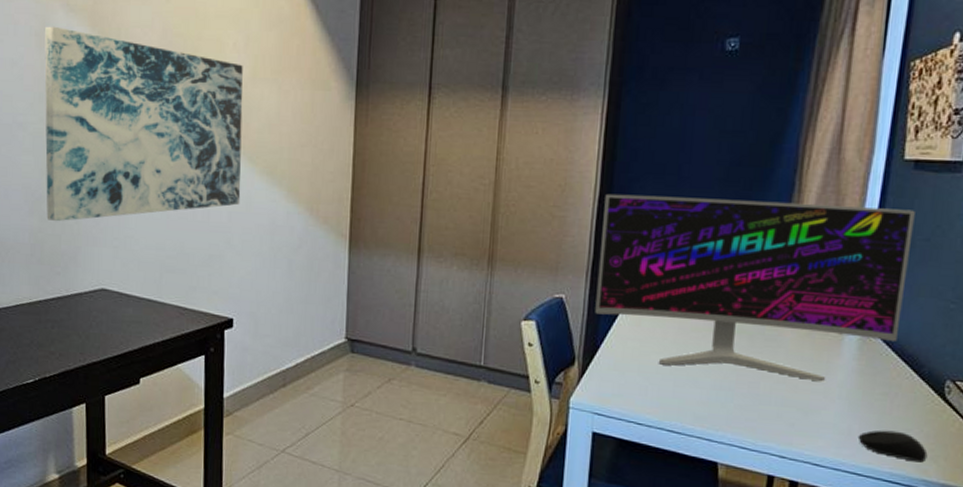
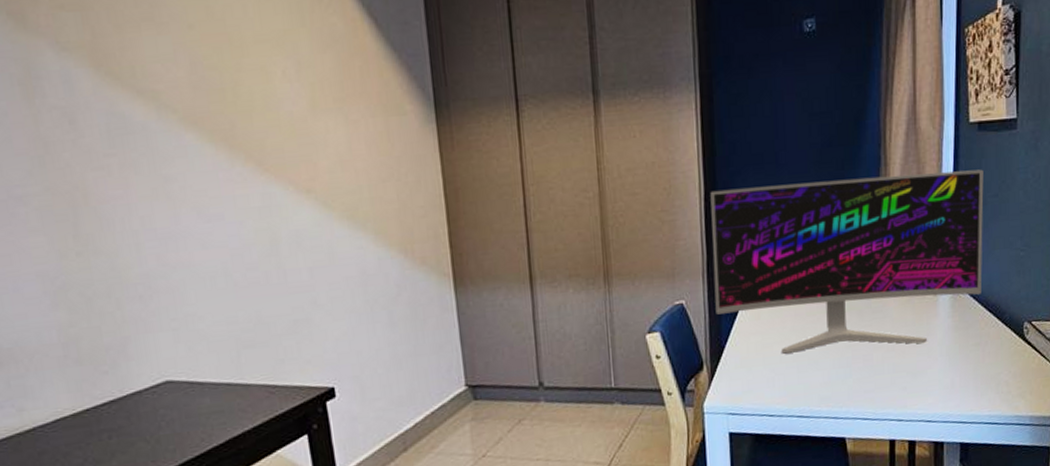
wall art: present [44,26,243,222] -> none [31,70,321,312]
computer mouse: present [857,430,928,463] -> none [960,376,1017,401]

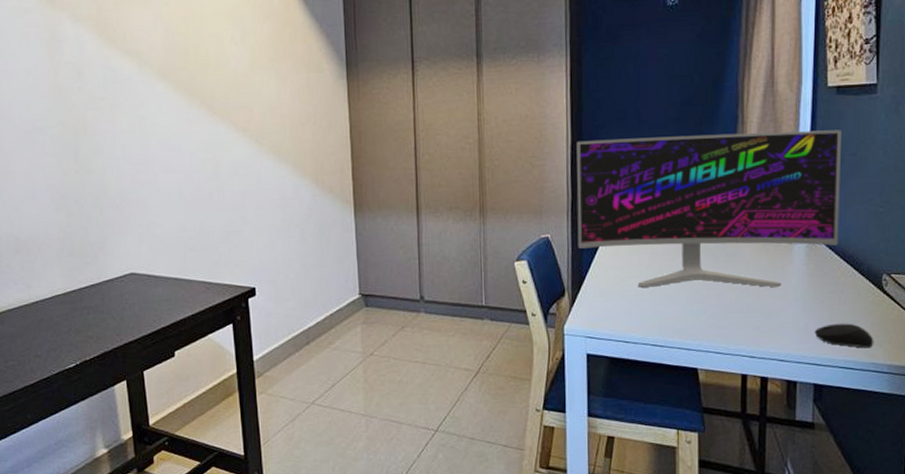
computer mouse: none [960,376,1017,401] -> present [814,323,874,348]

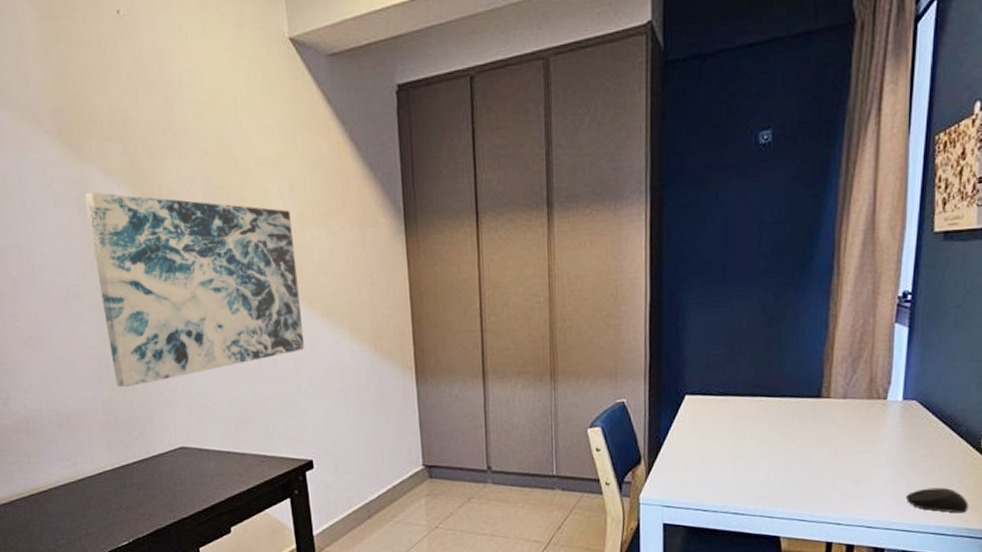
wall art: none [55,36,252,216] -> present [85,191,305,388]
monitor: present [576,130,842,288] -> none [655,280,947,454]

